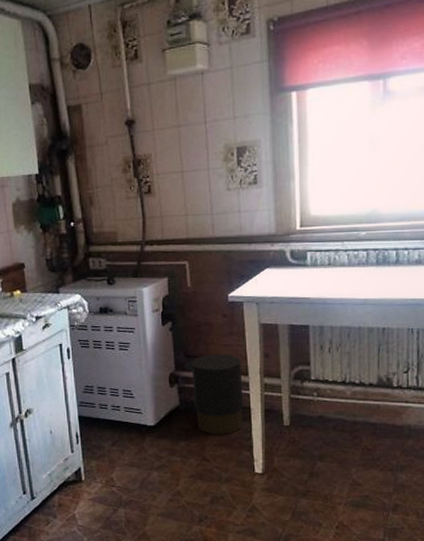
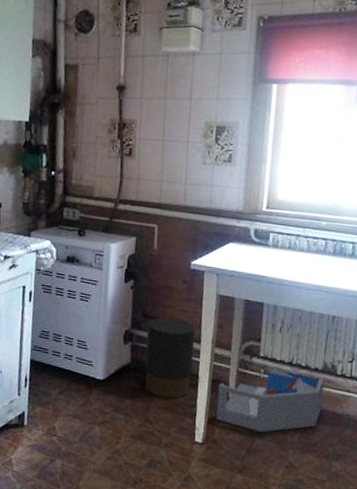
storage bin: none [272,390,382,455] -> present [216,369,326,433]

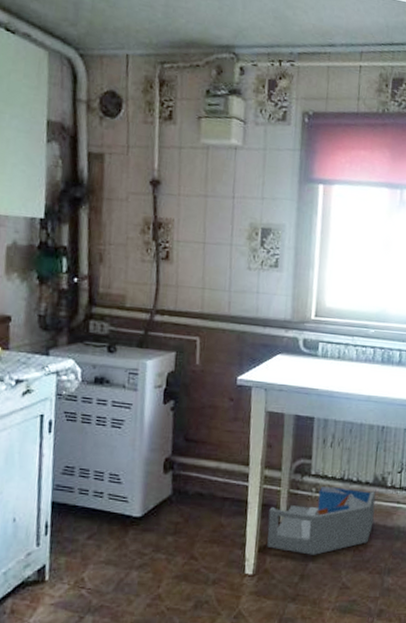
trash can: present [140,317,196,399] -> none [182,440,244,530]

